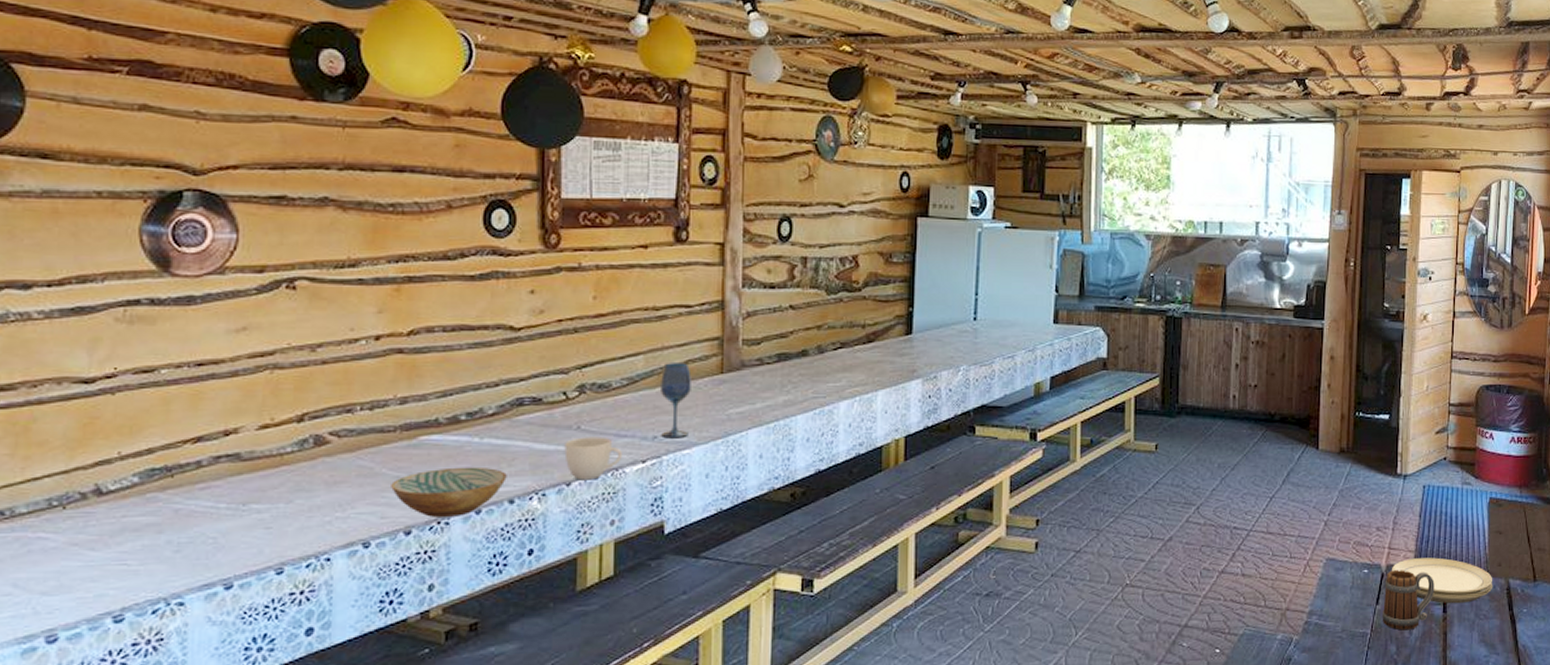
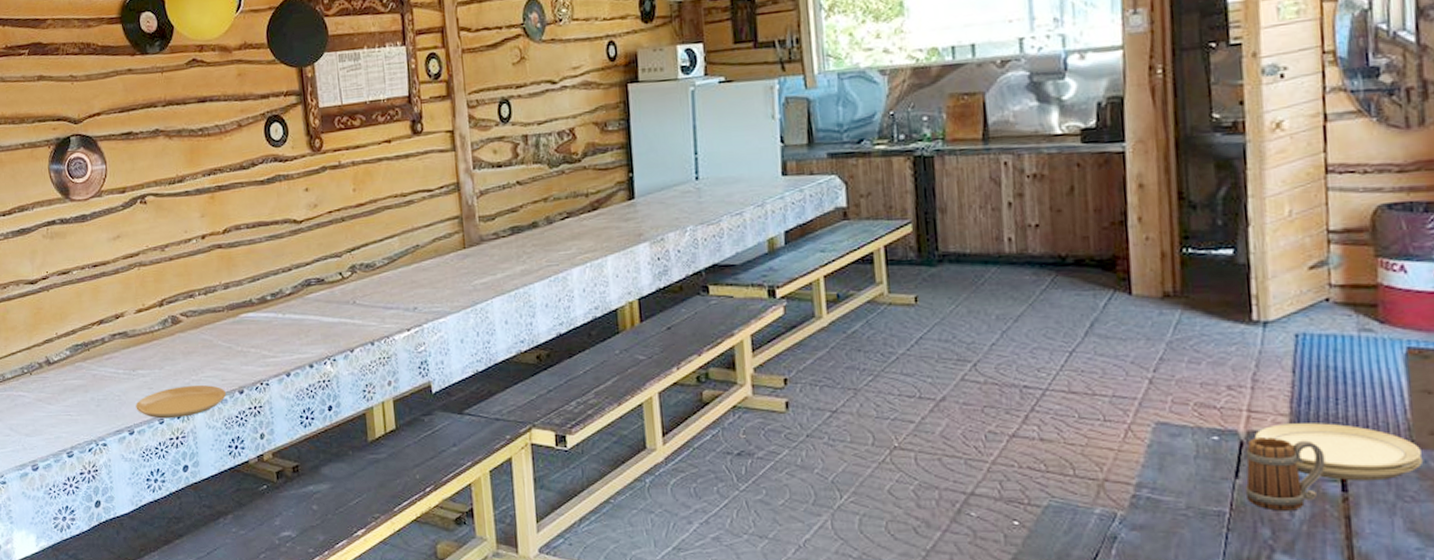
plate: none [240,524,386,568] -> present [136,385,227,419]
bowl: present [391,466,507,517] -> none [226,337,306,379]
cup: present [564,437,622,480] -> none [345,309,391,347]
wineglass: present [659,363,691,439] -> none [413,241,442,309]

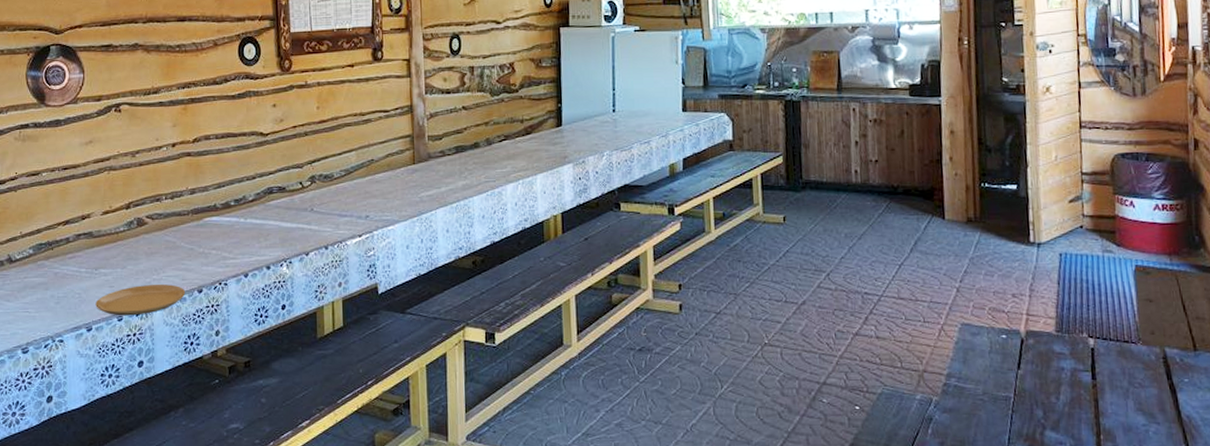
beer mug: present [1244,437,1326,511] -> none [1024,336,1081,396]
plate: present [1255,423,1424,481] -> none [1032,324,1147,371]

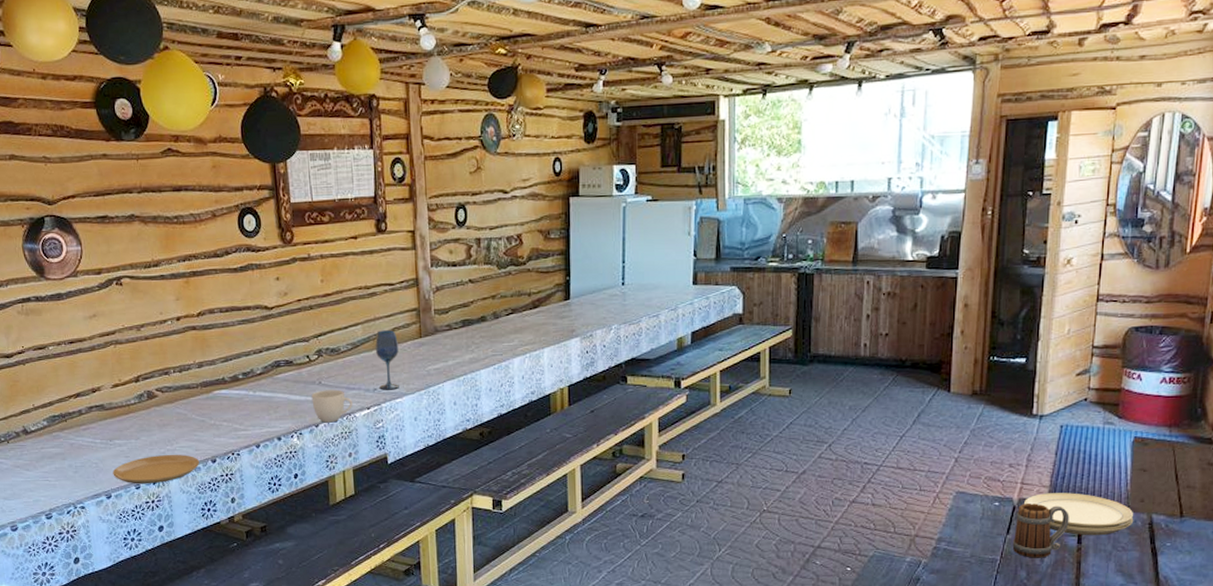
cup: none [303,216,344,251] -> present [311,389,352,423]
wineglass: none [368,156,392,217] -> present [375,330,399,390]
beer mug: none [1024,336,1081,396] -> present [1012,503,1069,558]
plate: none [1032,324,1147,371] -> present [1024,493,1134,536]

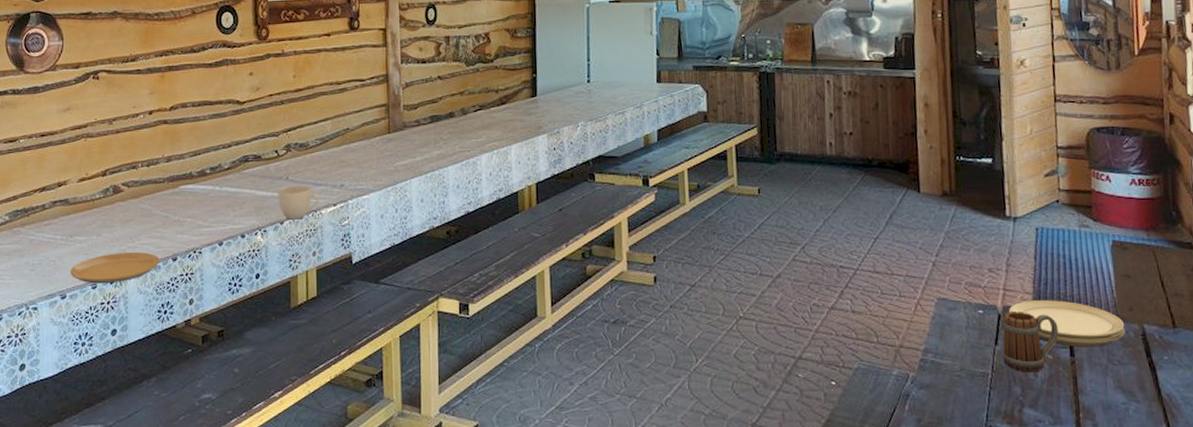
wineglass: present [375,330,399,390] -> none [343,125,367,186]

